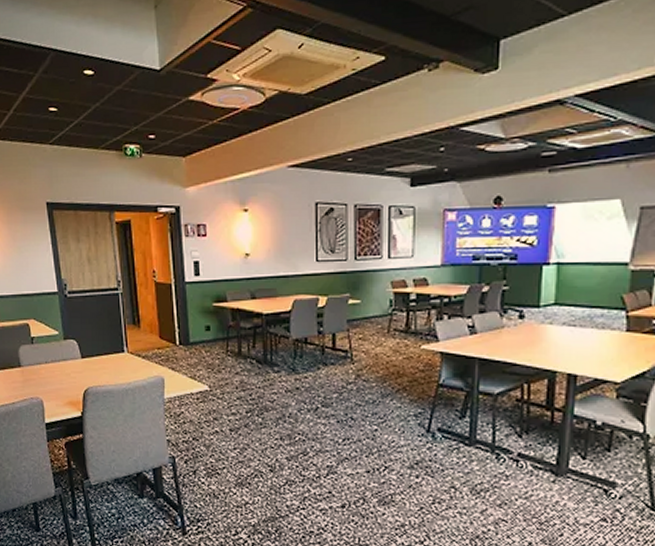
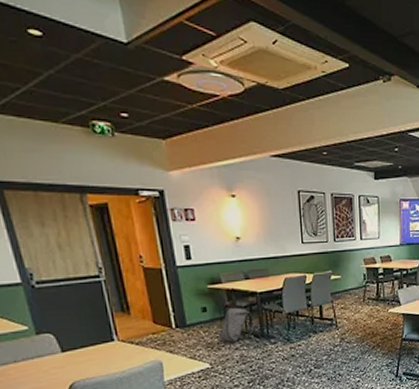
backpack: none [219,328,257,367] -> present [218,307,254,343]

